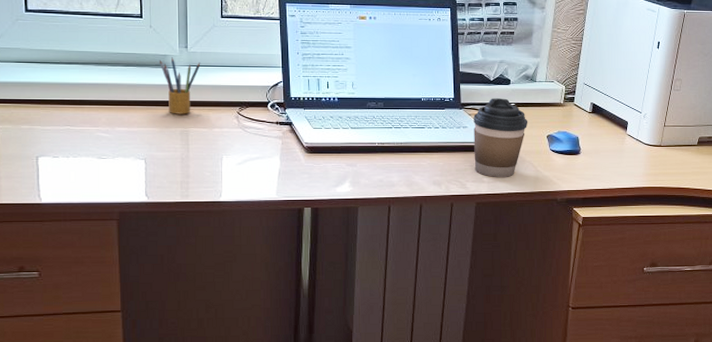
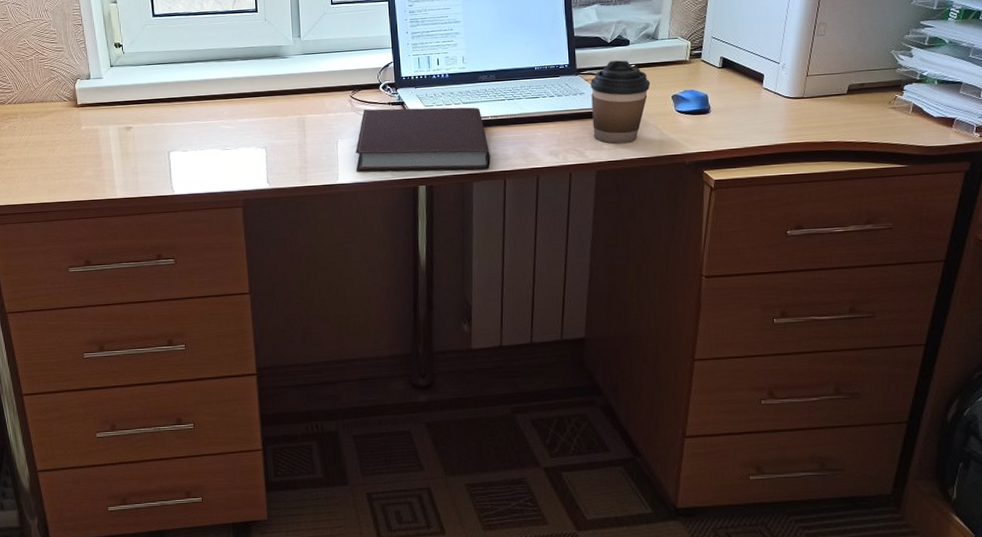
pencil box: present [159,57,201,114] -> none [274,47,314,103]
notebook: none [240,127,376,195] -> present [355,107,491,172]

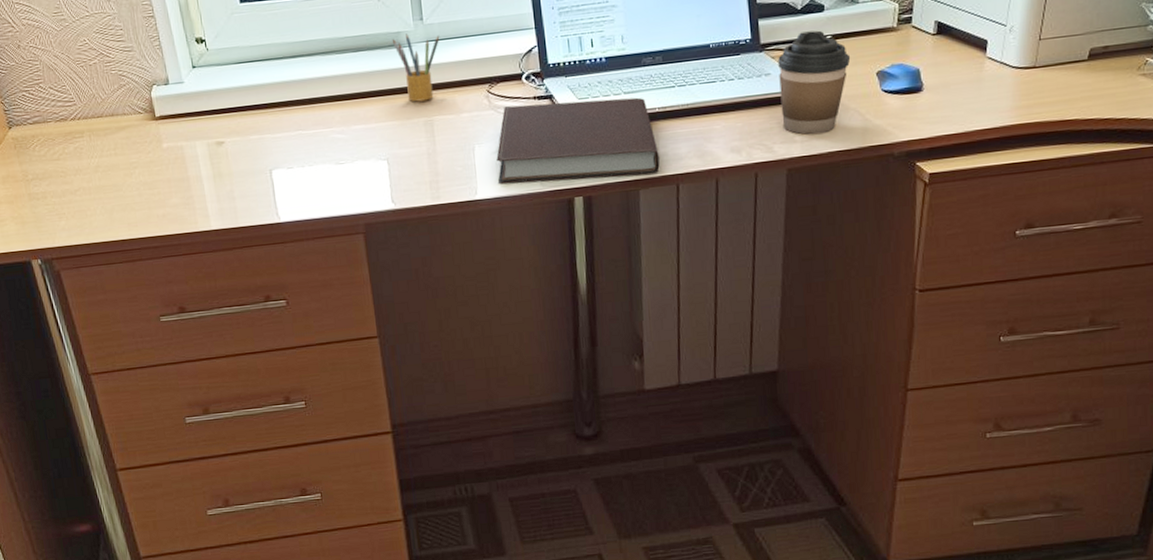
pencil box: none [274,47,314,103] -> present [391,33,440,102]

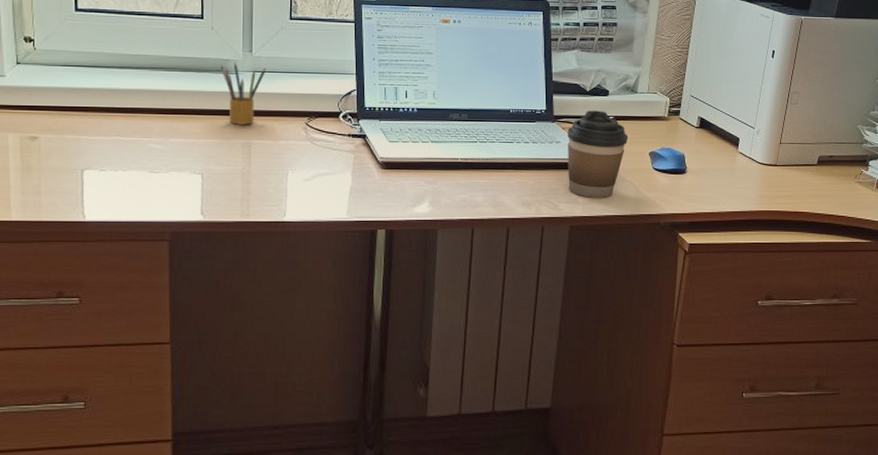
notebook: present [496,97,660,184] -> none [306,140,458,216]

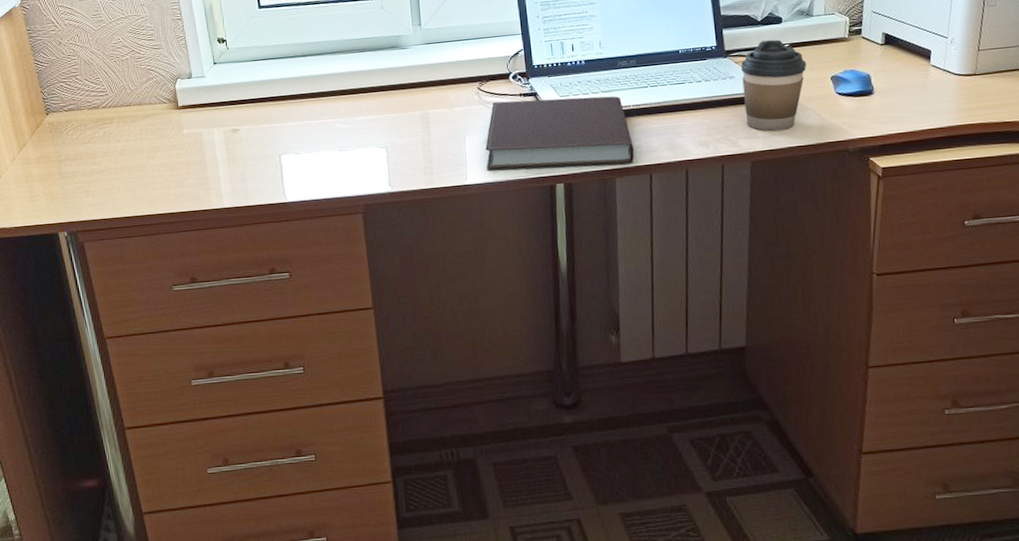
pencil box: present [220,62,266,125] -> none [393,37,436,97]
notebook: none [306,140,458,216] -> present [485,96,634,171]

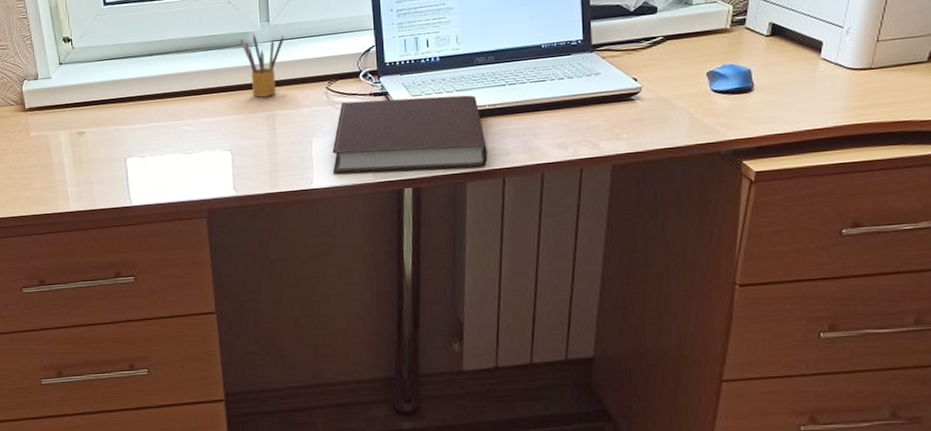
pencil box: none [393,37,436,97] -> present [240,34,284,98]
coffee cup: present [741,39,807,131] -> none [608,31,681,132]

